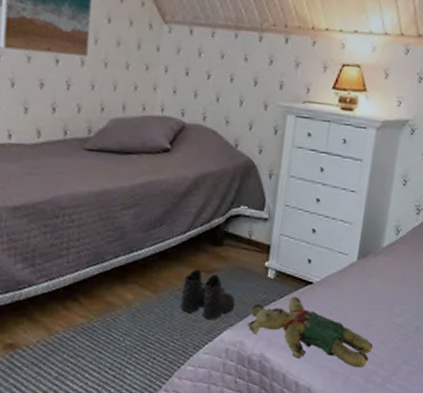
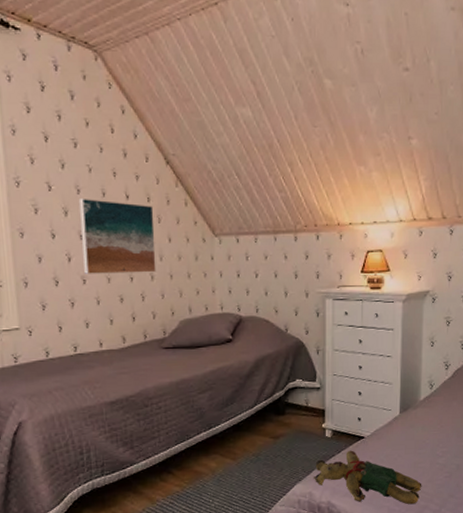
boots: present [181,269,236,319] -> none [256,436,302,477]

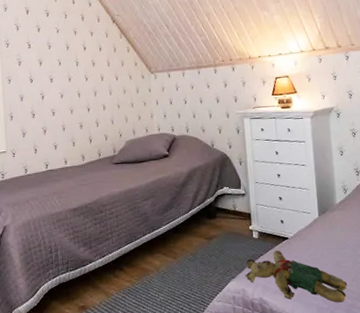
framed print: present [78,199,156,274] -> none [49,51,107,108]

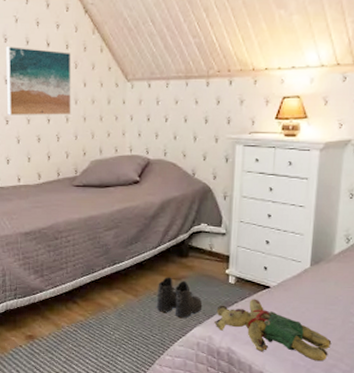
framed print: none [49,51,107,108] -> present [5,47,71,115]
boots: none [193,237,234,274] -> present [157,277,203,318]

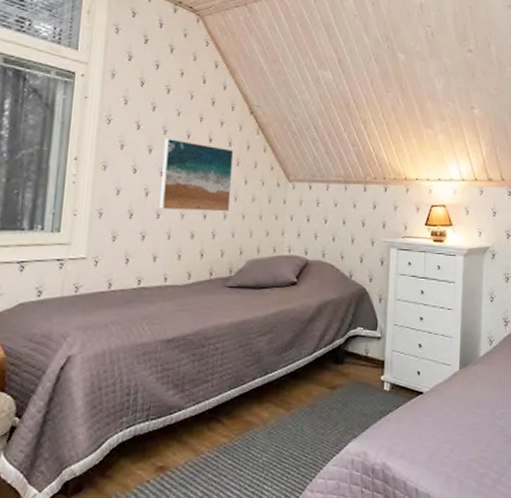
boots: present [157,277,203,318] -> none [310,386,358,432]
teddy bear: present [214,299,332,362] -> none [369,406,481,471]

